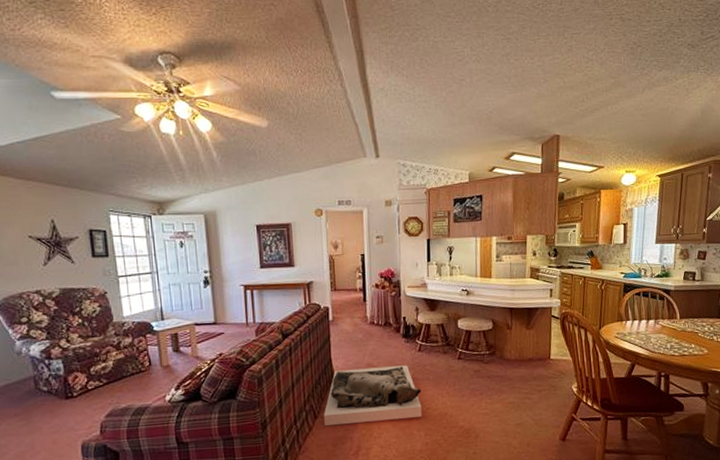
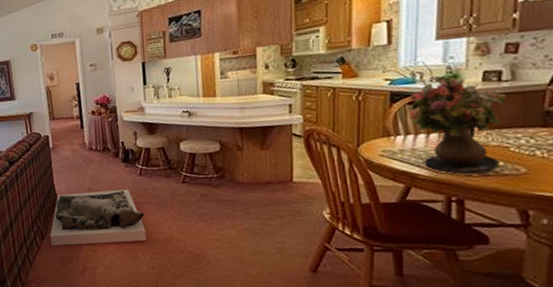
bouquet: none [635,271,698,354] -> present [408,73,506,174]

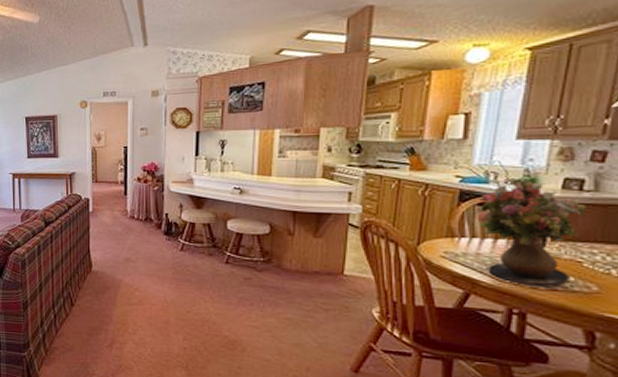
dog bed: present [49,189,147,247] -> none [79,262,182,319]

